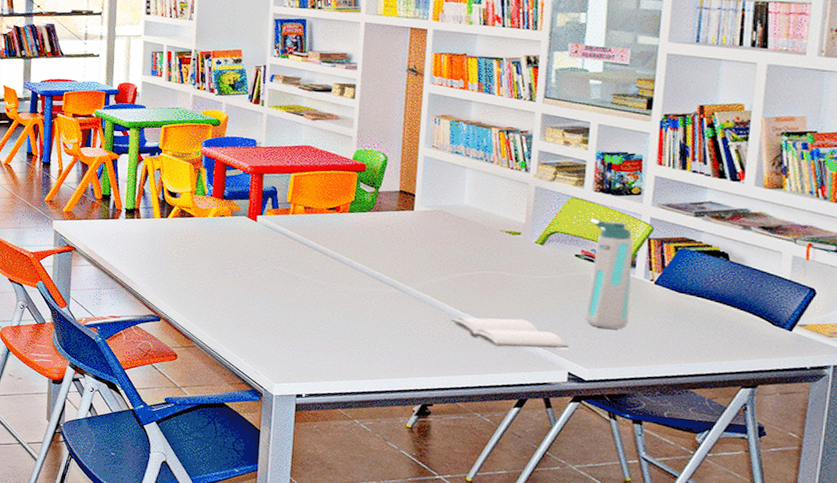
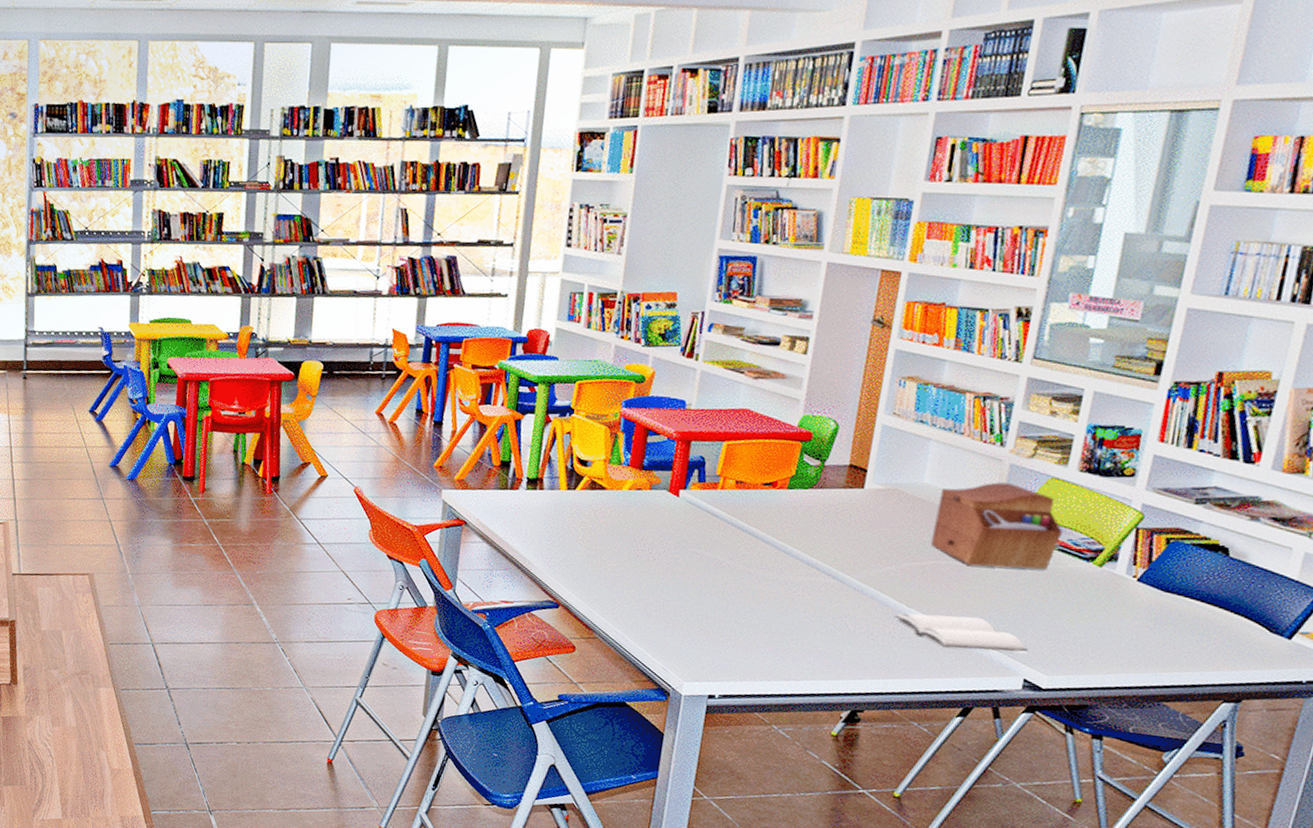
sewing box: none [476,202,587,277] -> present [931,482,1063,570]
water bottle: present [584,218,633,329] -> none [1050,503,1118,632]

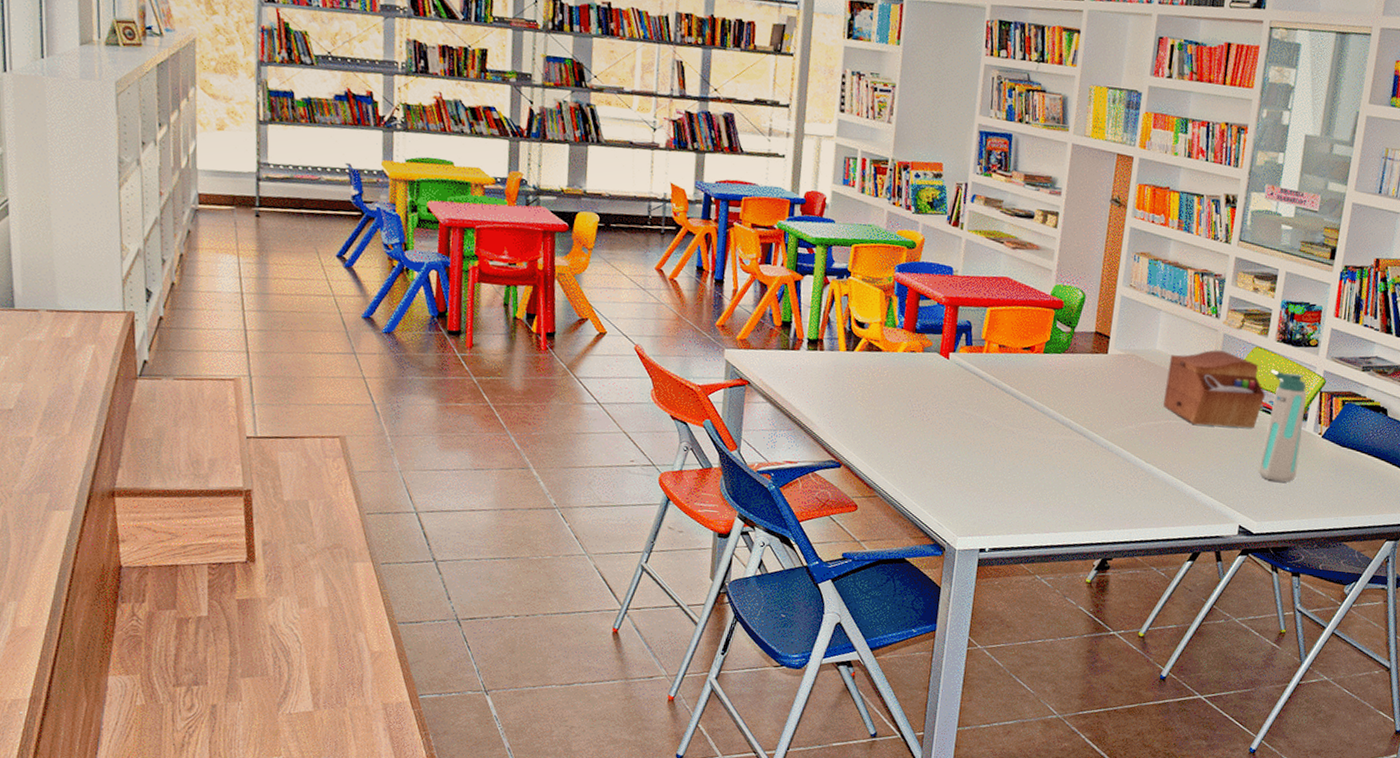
book: present [894,613,1029,652] -> none [1135,468,1242,502]
water bottle: none [1050,503,1118,632] -> present [1258,369,1307,482]

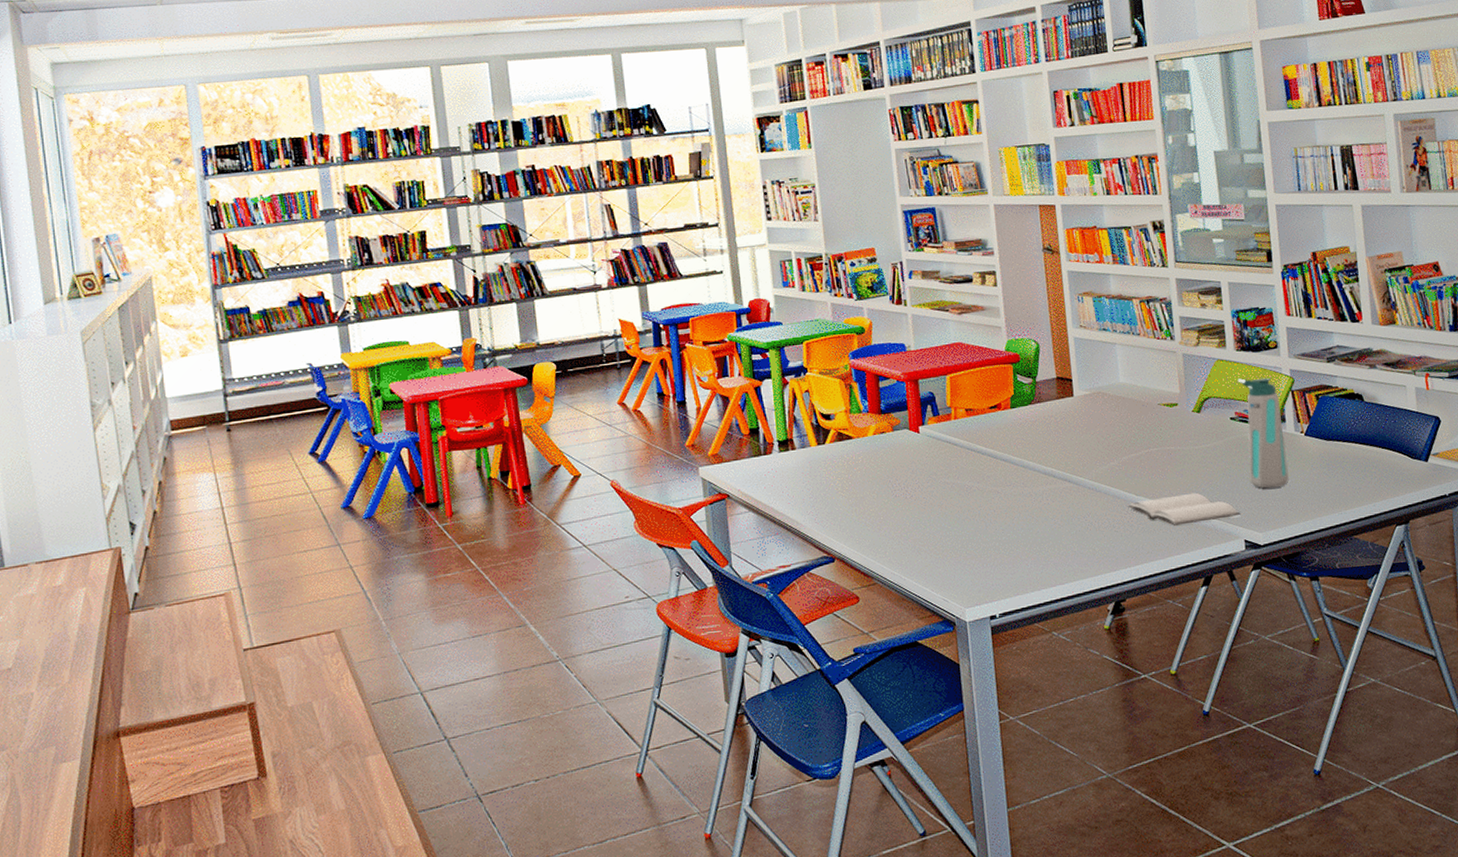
book: none [1135,468,1242,502] -> present [1128,492,1241,526]
sewing box: present [1163,350,1266,429] -> none [1135,370,1239,448]

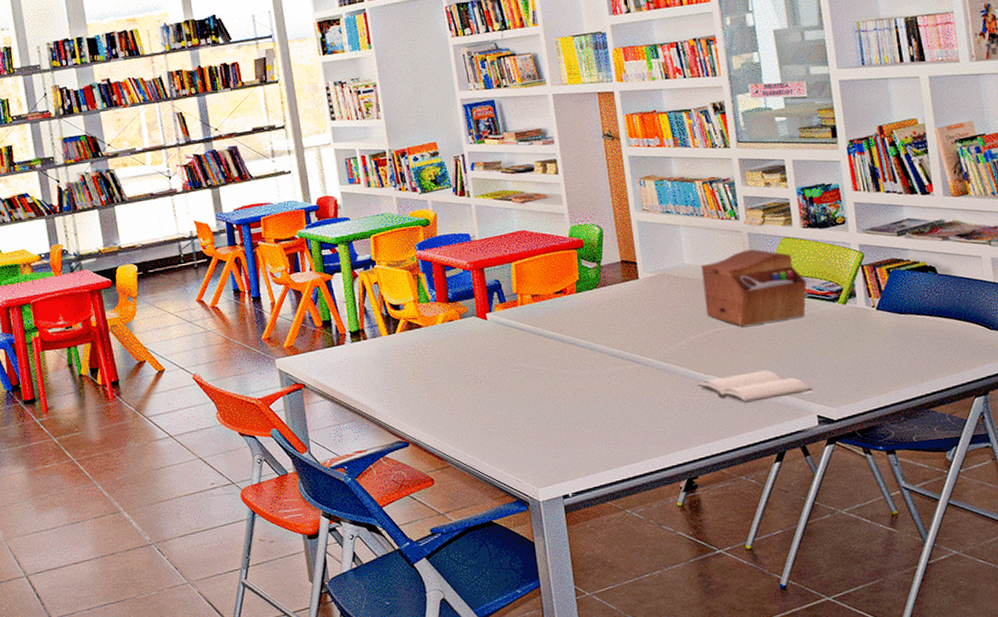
sewing box: none [1135,370,1239,448] -> present [701,249,807,327]
water bottle: present [1237,377,1289,489] -> none [805,253,862,364]

